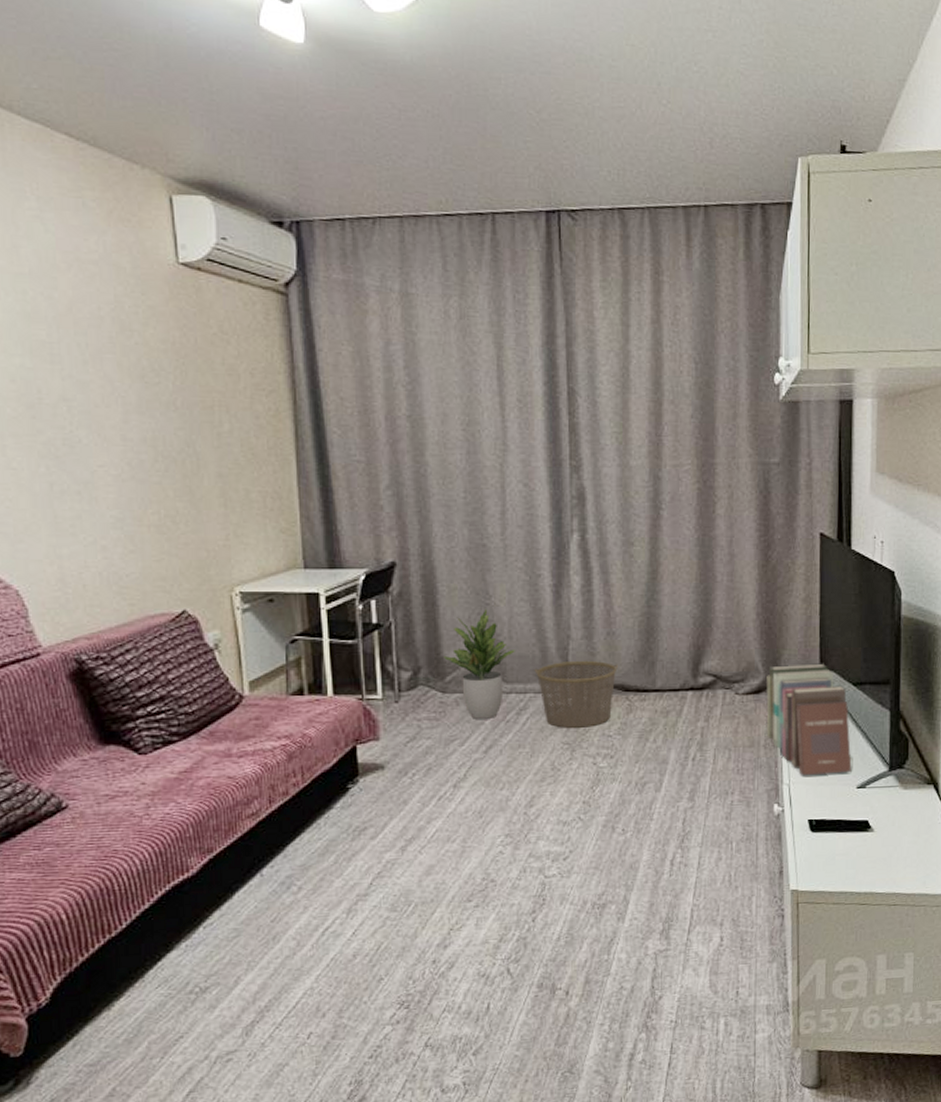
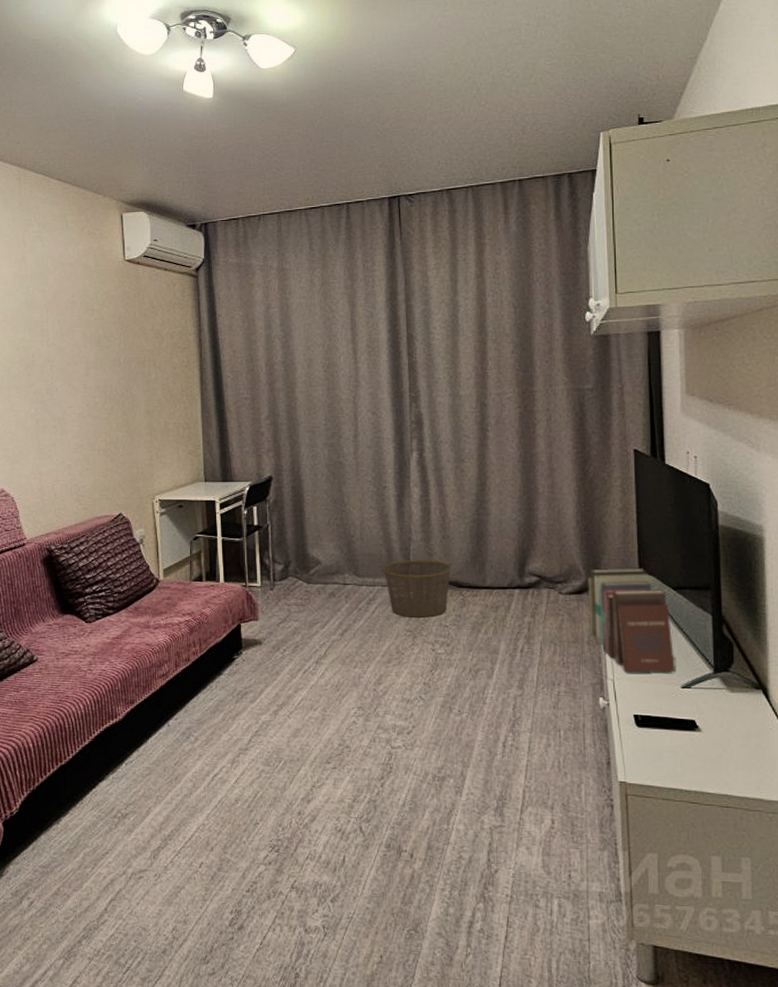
potted plant: present [444,608,515,720] -> none [308,514,366,608]

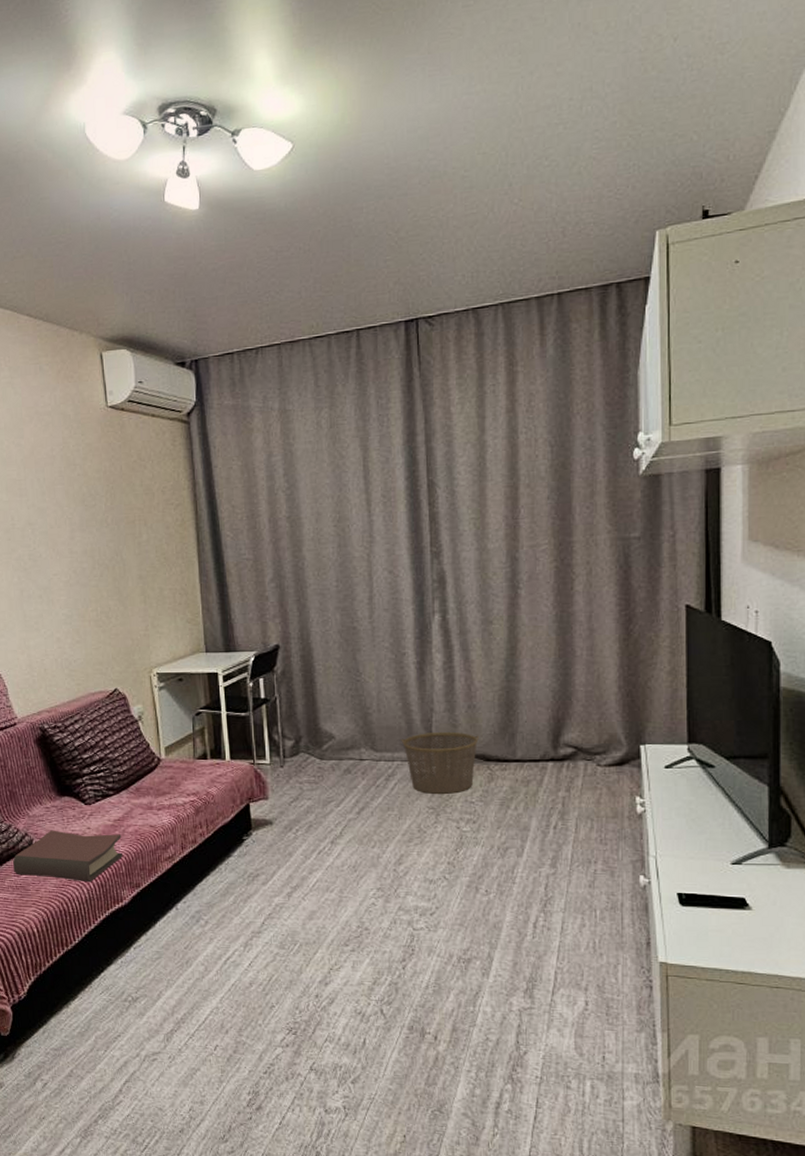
hardback book: none [14,647,119,699] -> present [13,830,122,883]
books: present [588,567,675,673] -> none [630,736,725,849]

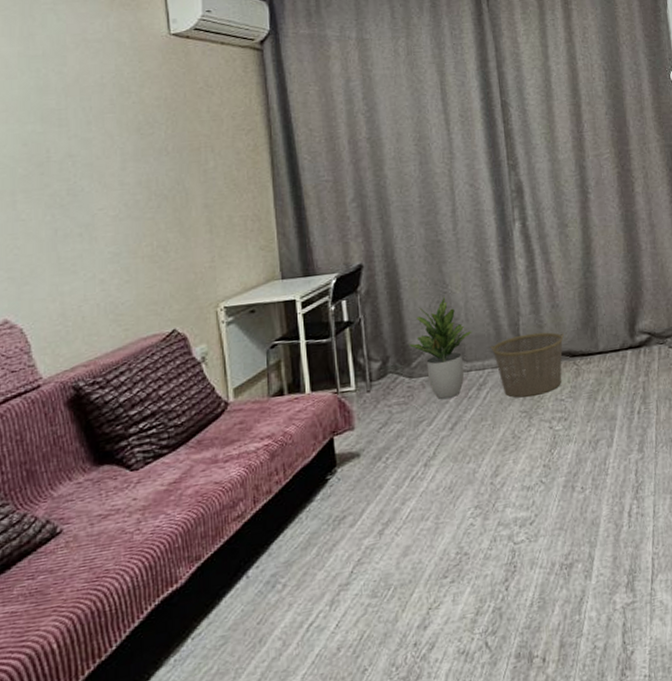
hardback book: present [13,830,122,883] -> none [27,499,179,577]
potted plant: none [321,684,383,785] -> present [409,296,472,400]

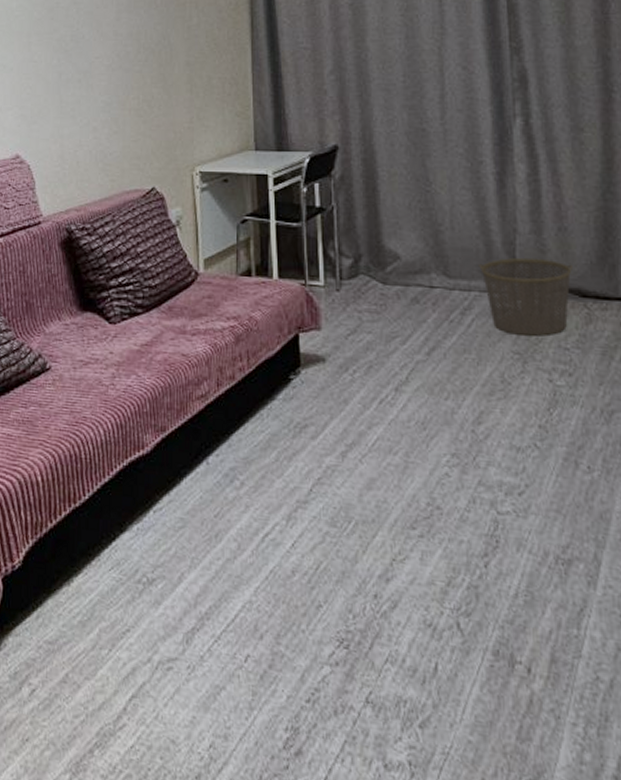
potted plant: present [409,296,472,400] -> none [384,195,458,318]

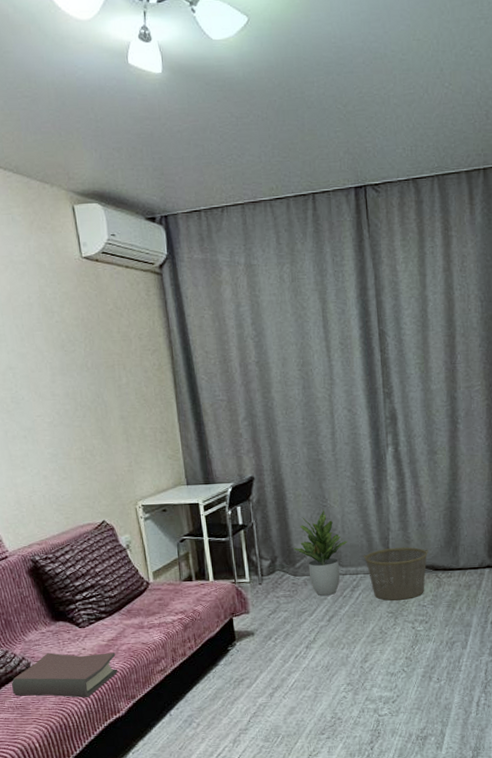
hardback book: none [22,352,148,422] -> present [12,652,118,698]
potted plant: none [384,195,458,318] -> present [293,509,348,596]

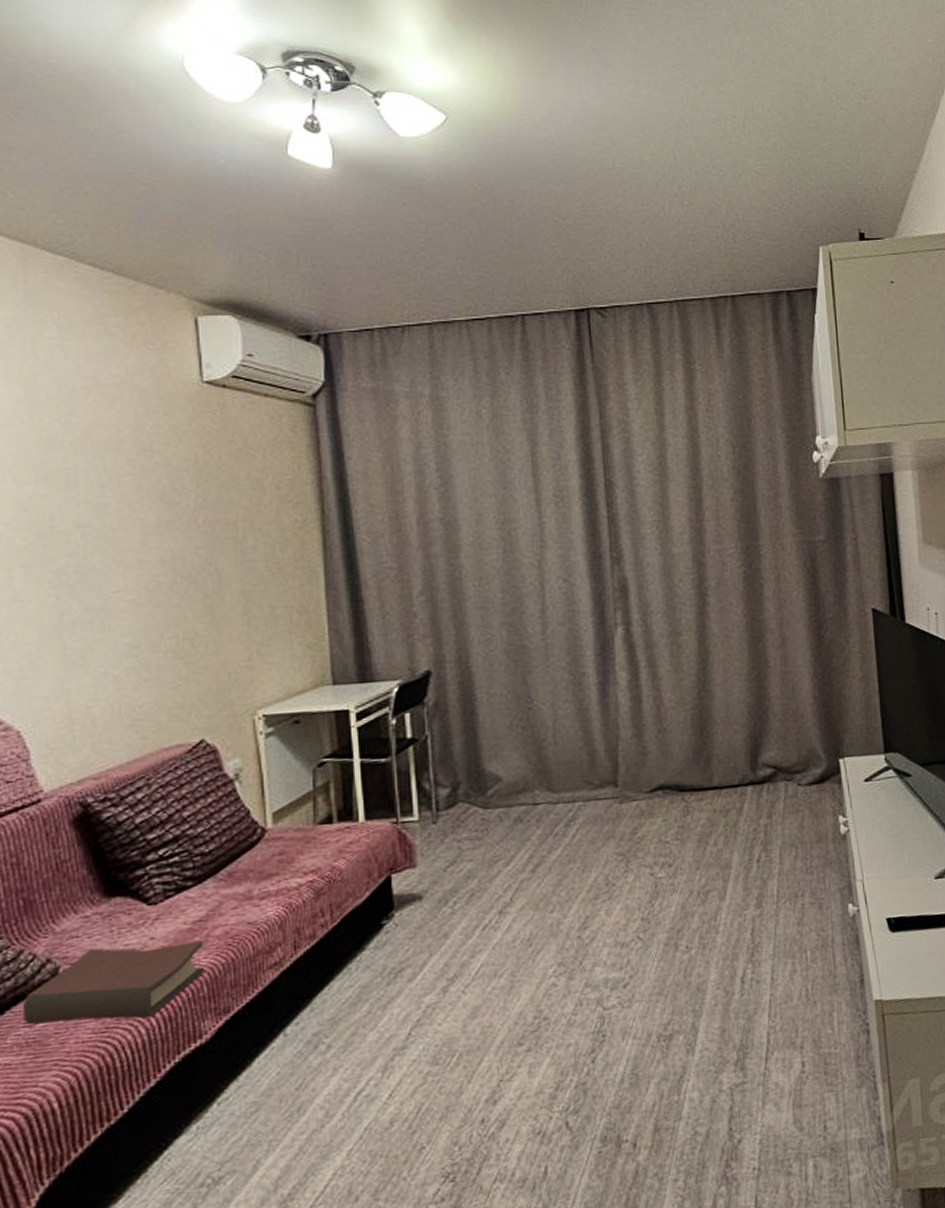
potted plant: present [293,509,348,596] -> none [484,713,561,836]
basket: present [363,547,428,601] -> none [582,760,671,838]

